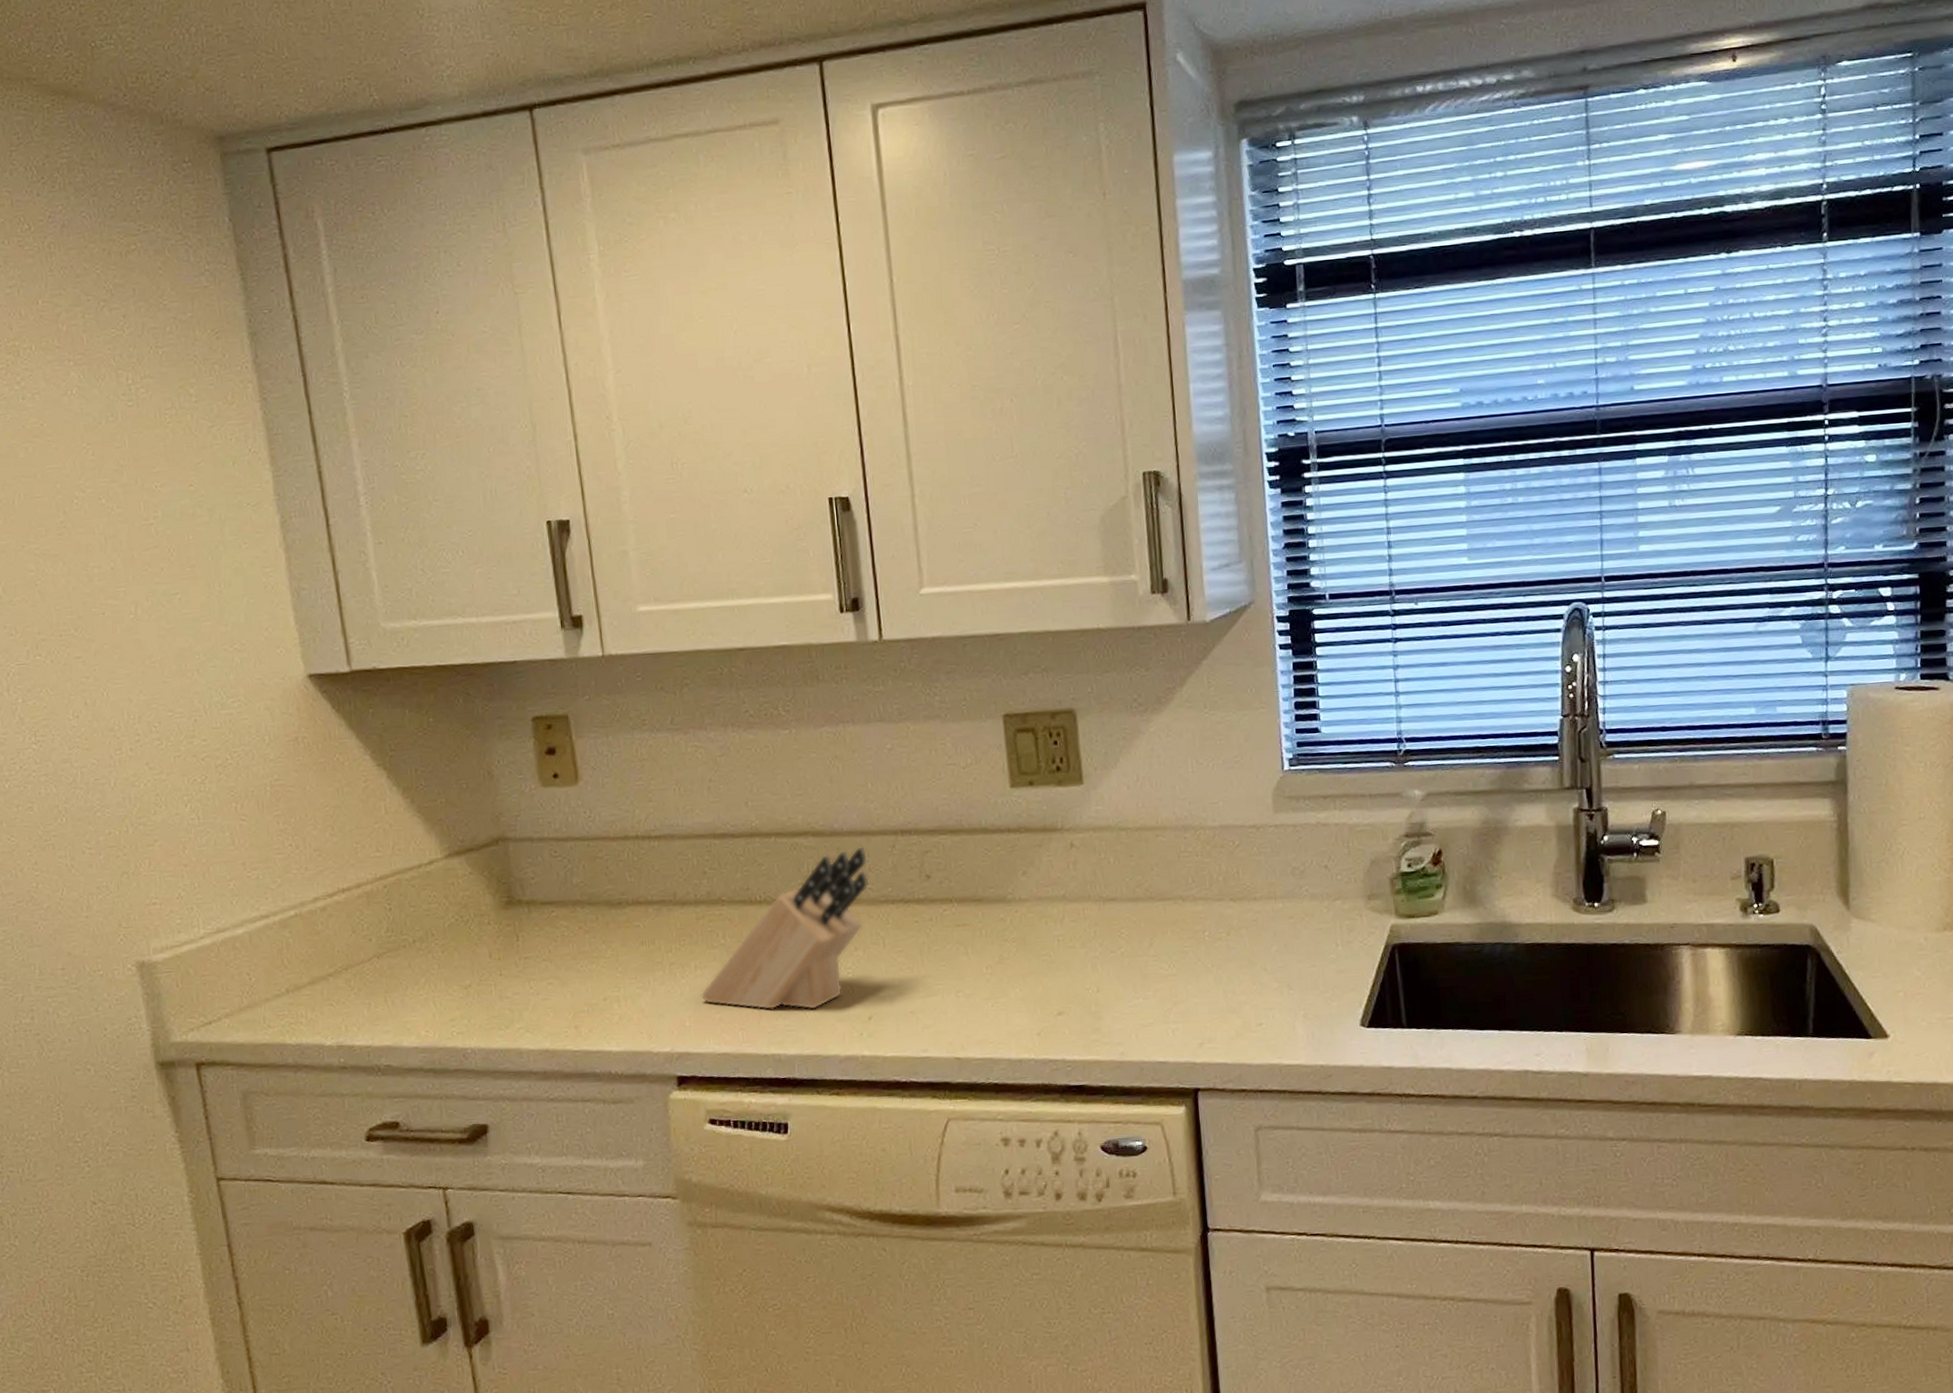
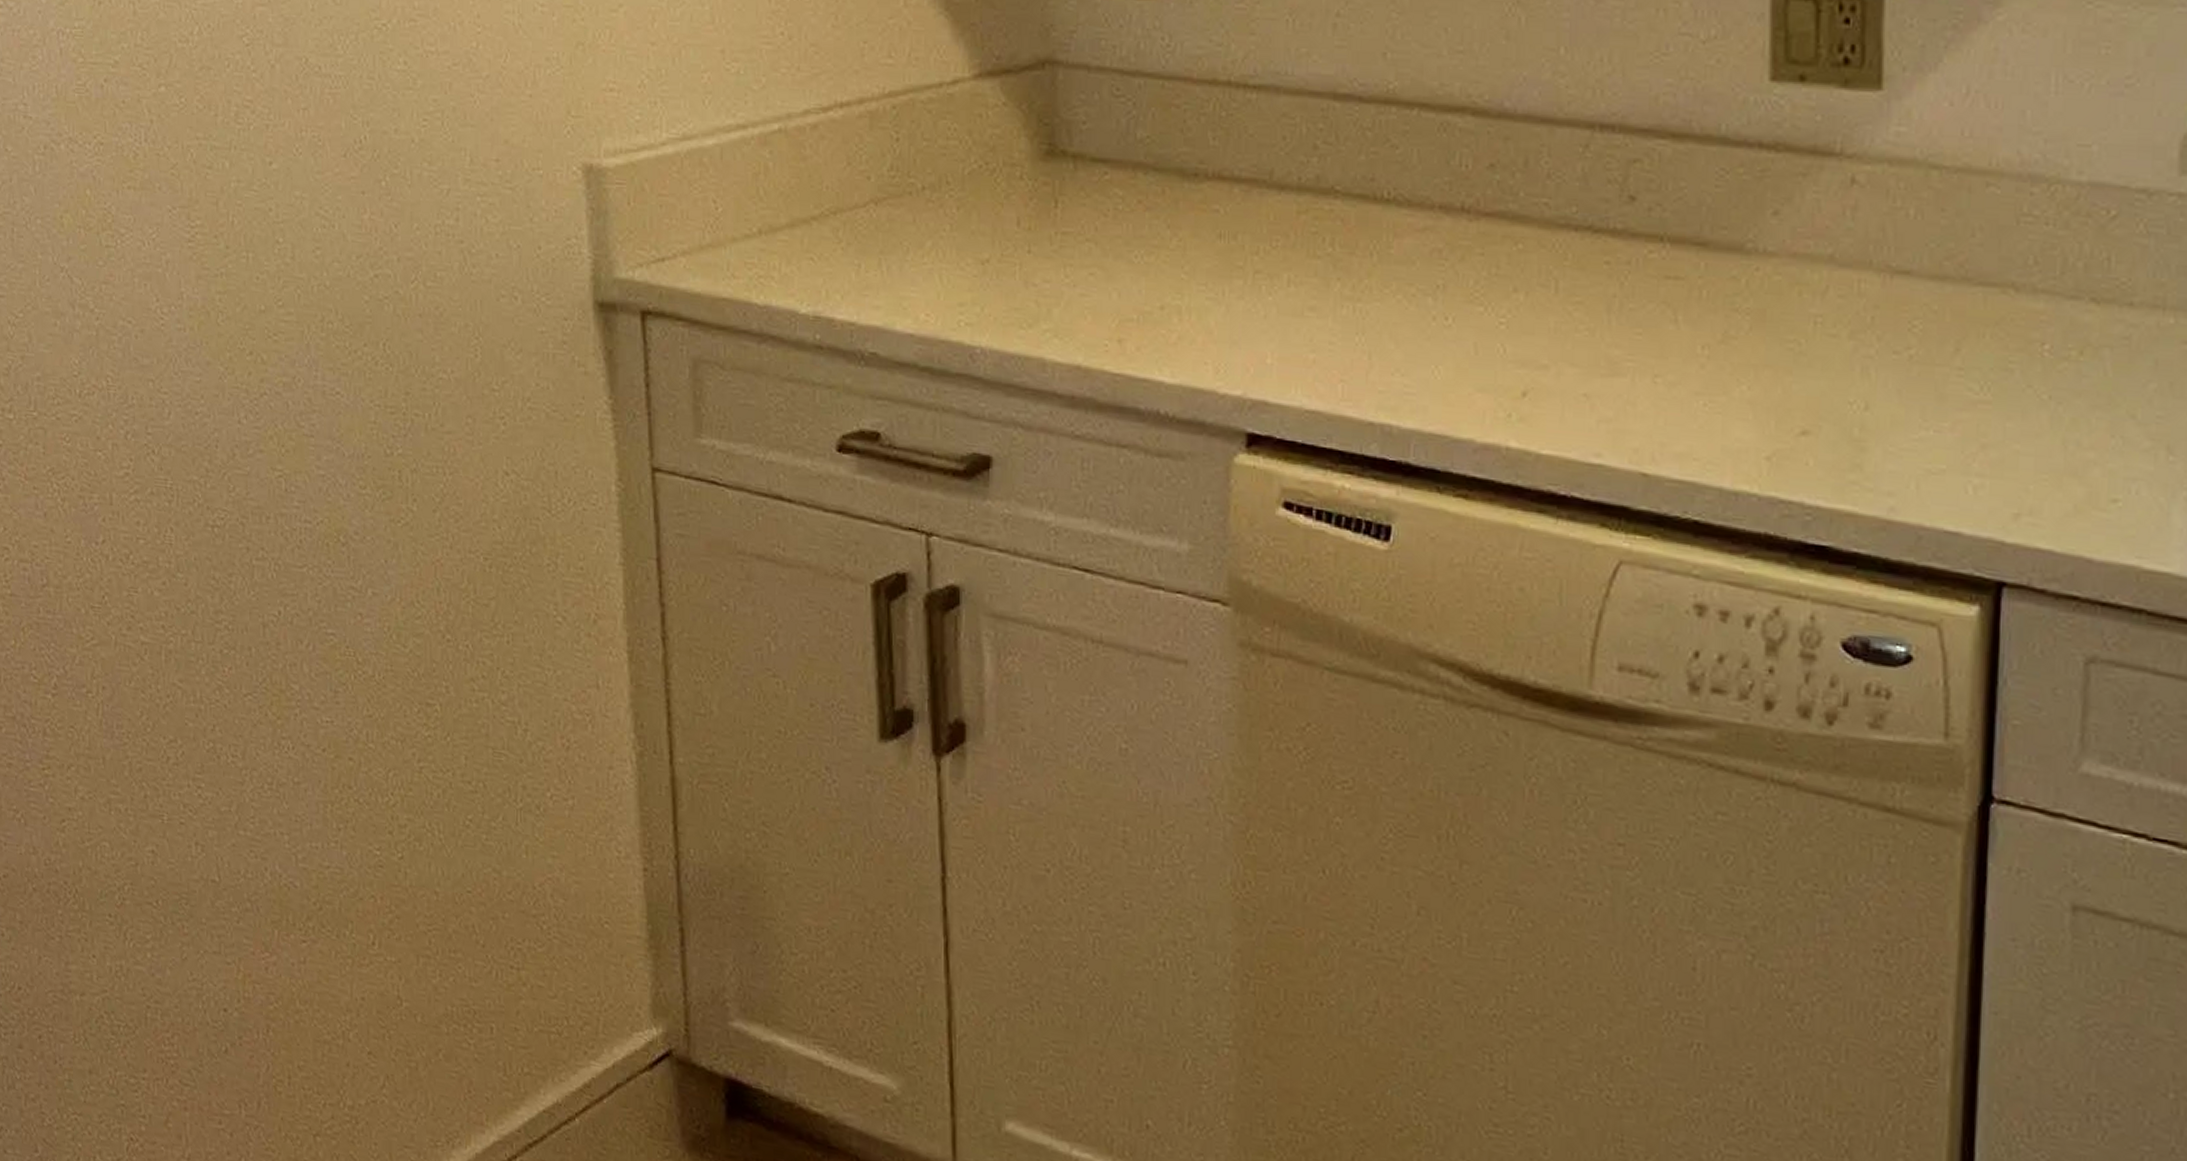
knife block: present [700,847,869,1010] -> none [1291,140,1548,369]

